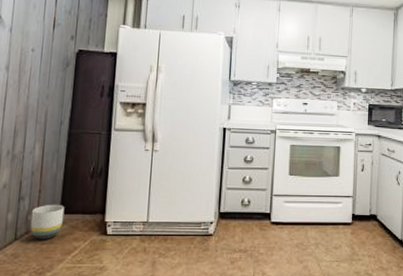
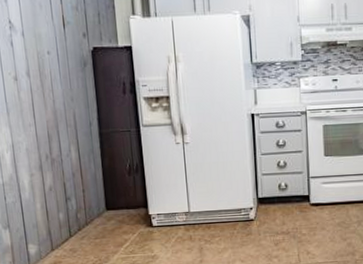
planter: present [30,204,65,239] -> none [79,201,111,235]

